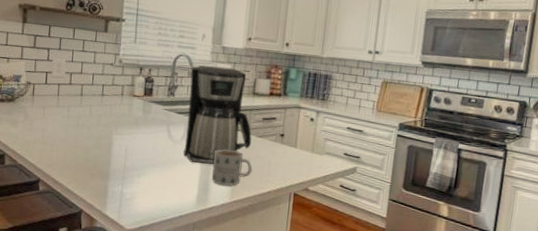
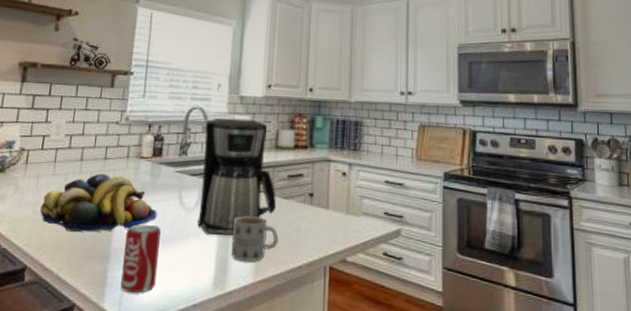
fruit bowl: none [48,107,149,156] -> present [40,173,157,233]
beverage can: none [119,151,152,204] -> present [120,224,161,293]

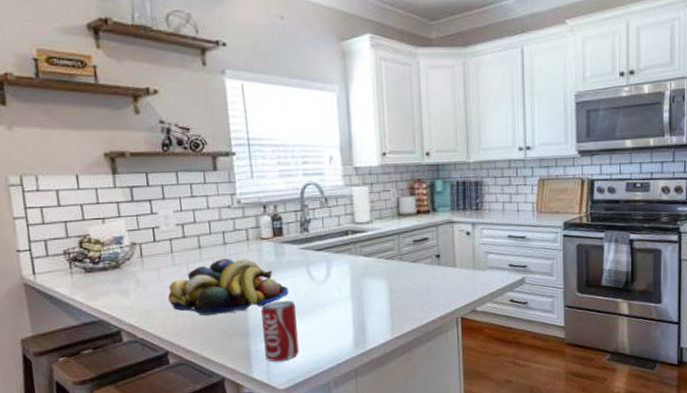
coffee maker: present [197,118,277,236] -> none [323,189,406,304]
mug: present [231,215,279,262] -> none [365,281,411,323]

